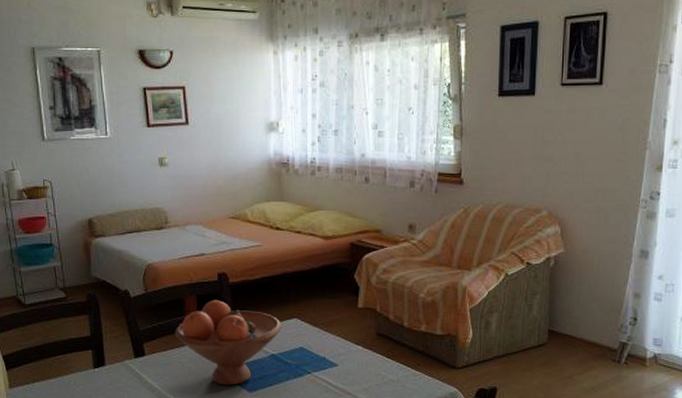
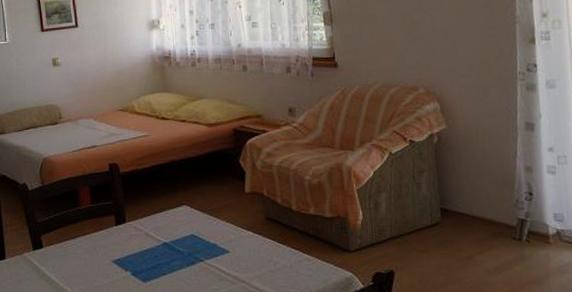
fruit bowl: present [175,300,281,386] -> none [70,190,172,276]

